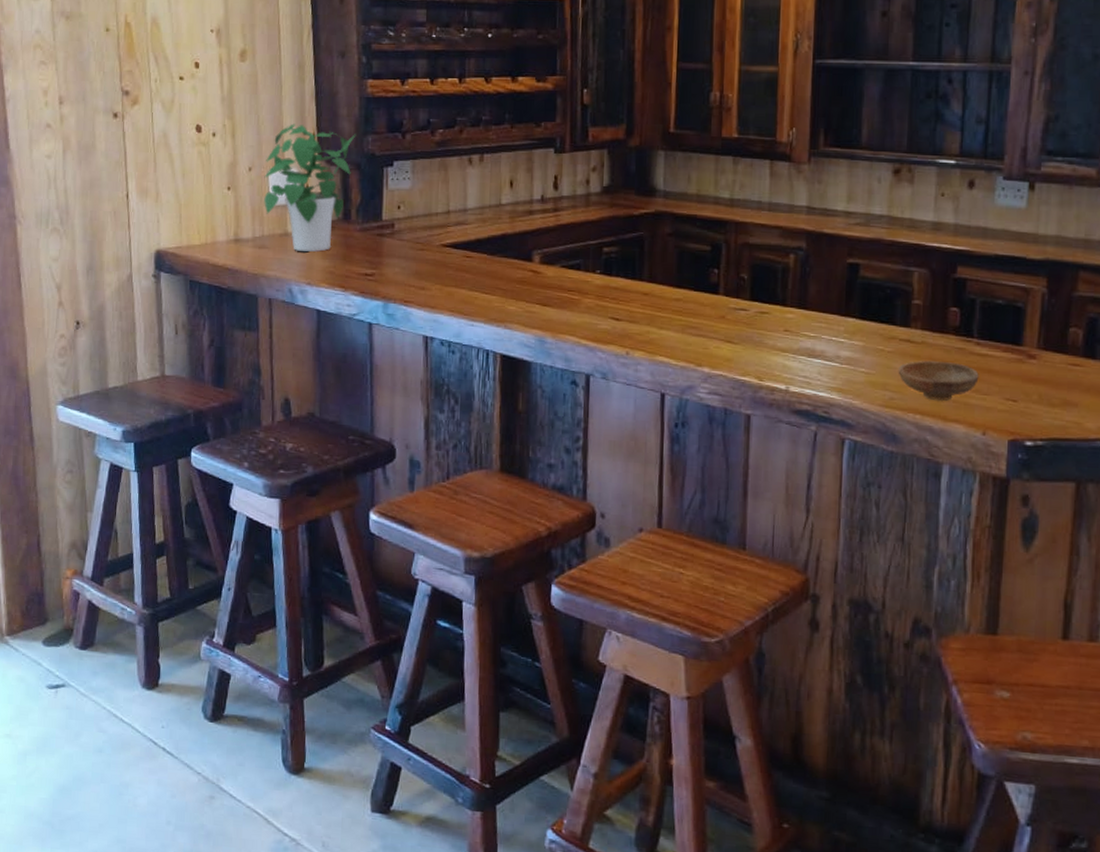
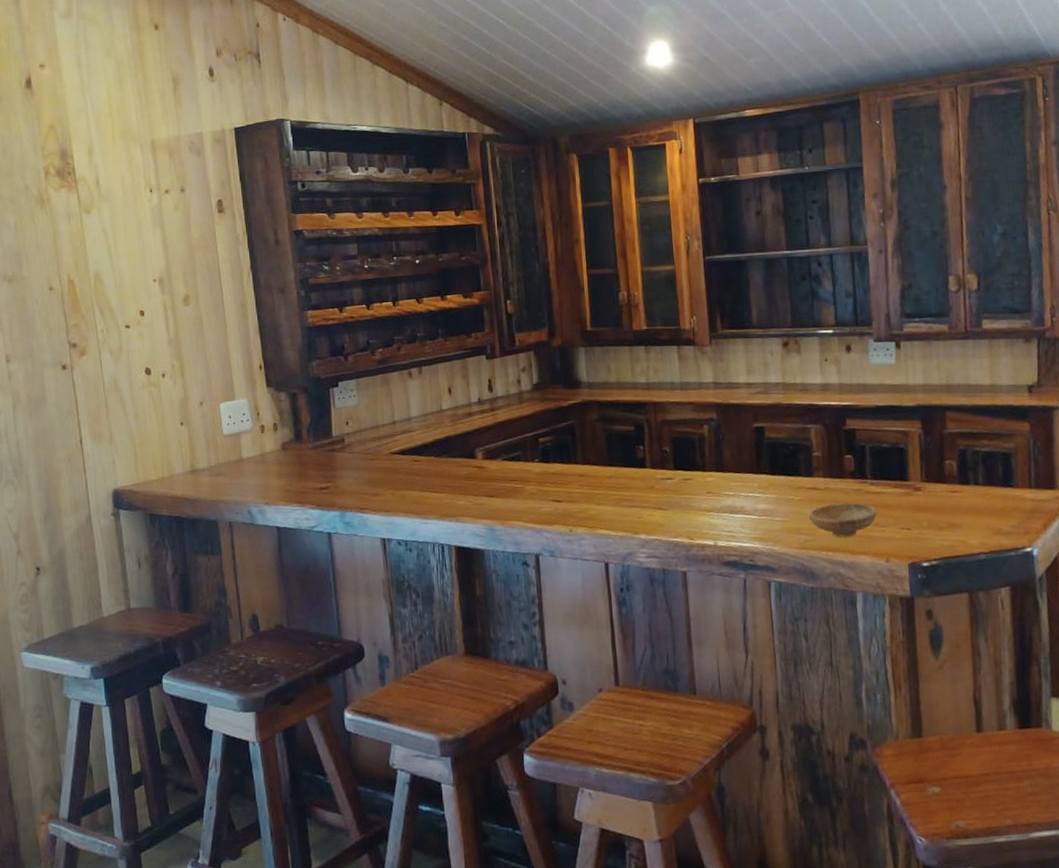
potted plant: present [264,123,356,253] -> none [215,357,301,475]

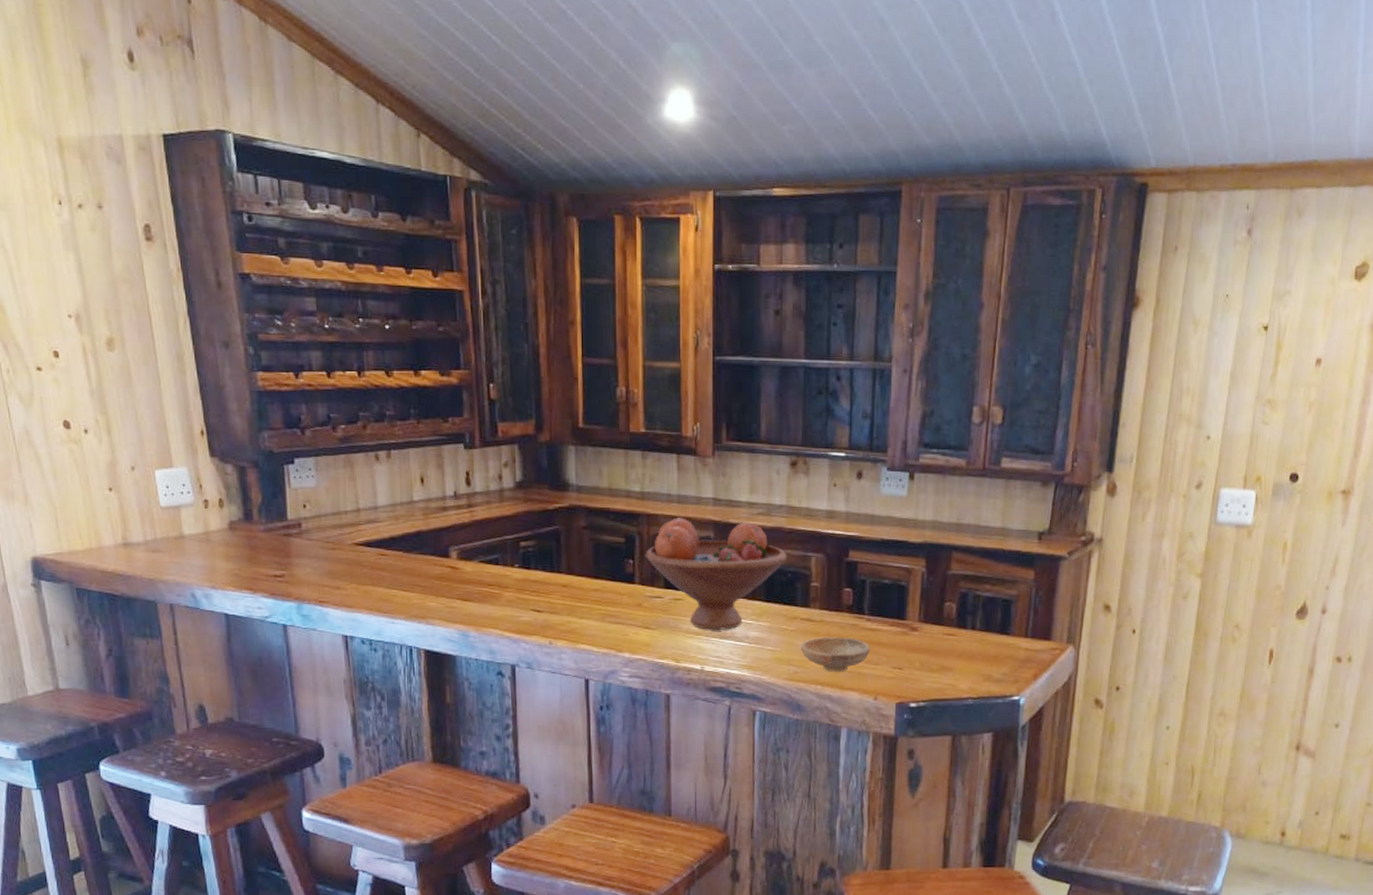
fruit bowl: none [654,401,788,506] -> present [645,518,787,630]

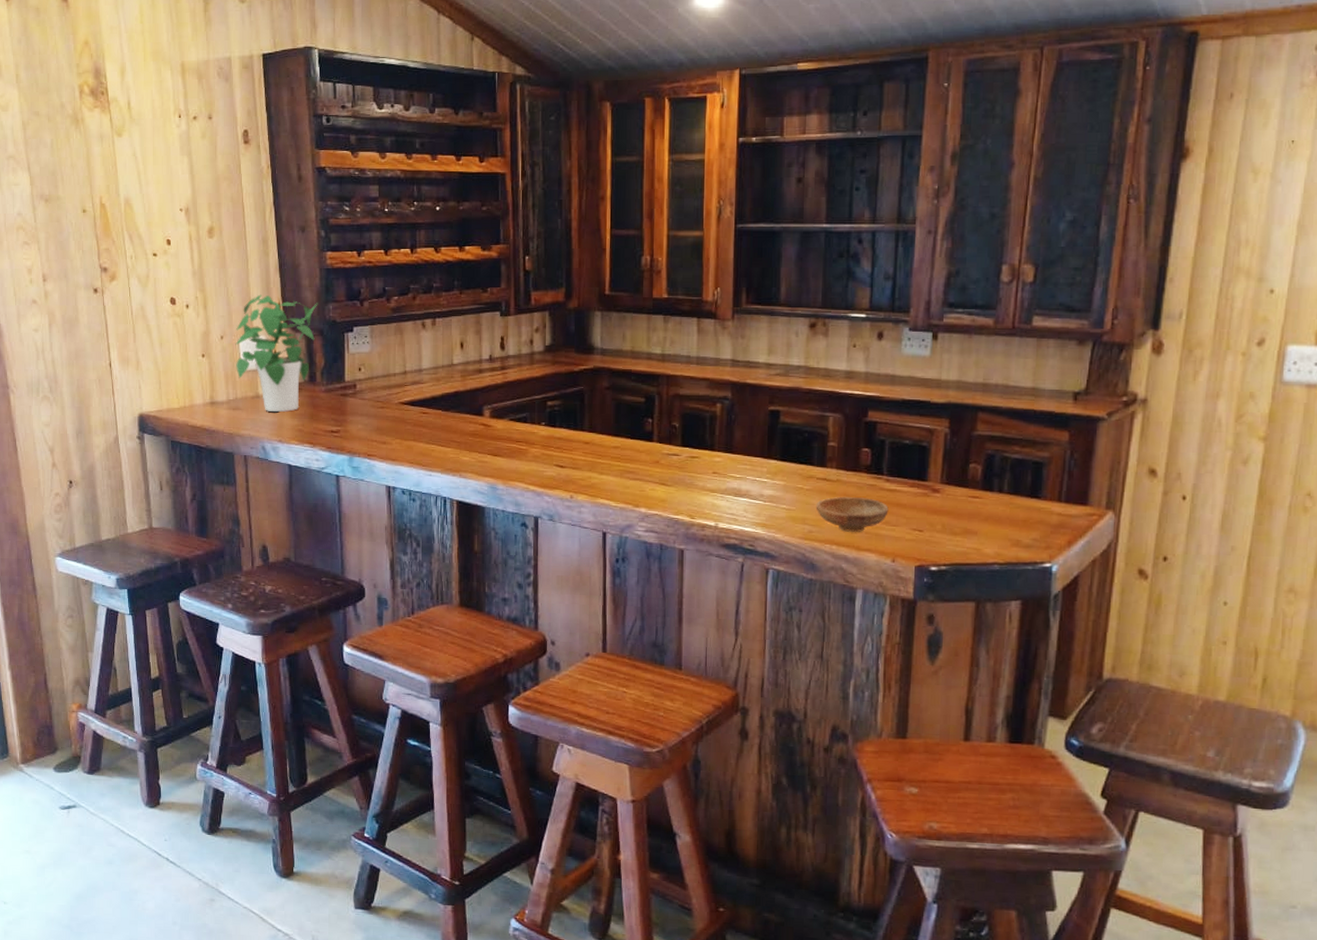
potted plant: none [150,419,250,555] -> present [235,294,318,413]
fruit bowl: present [645,518,787,630] -> none [664,378,804,488]

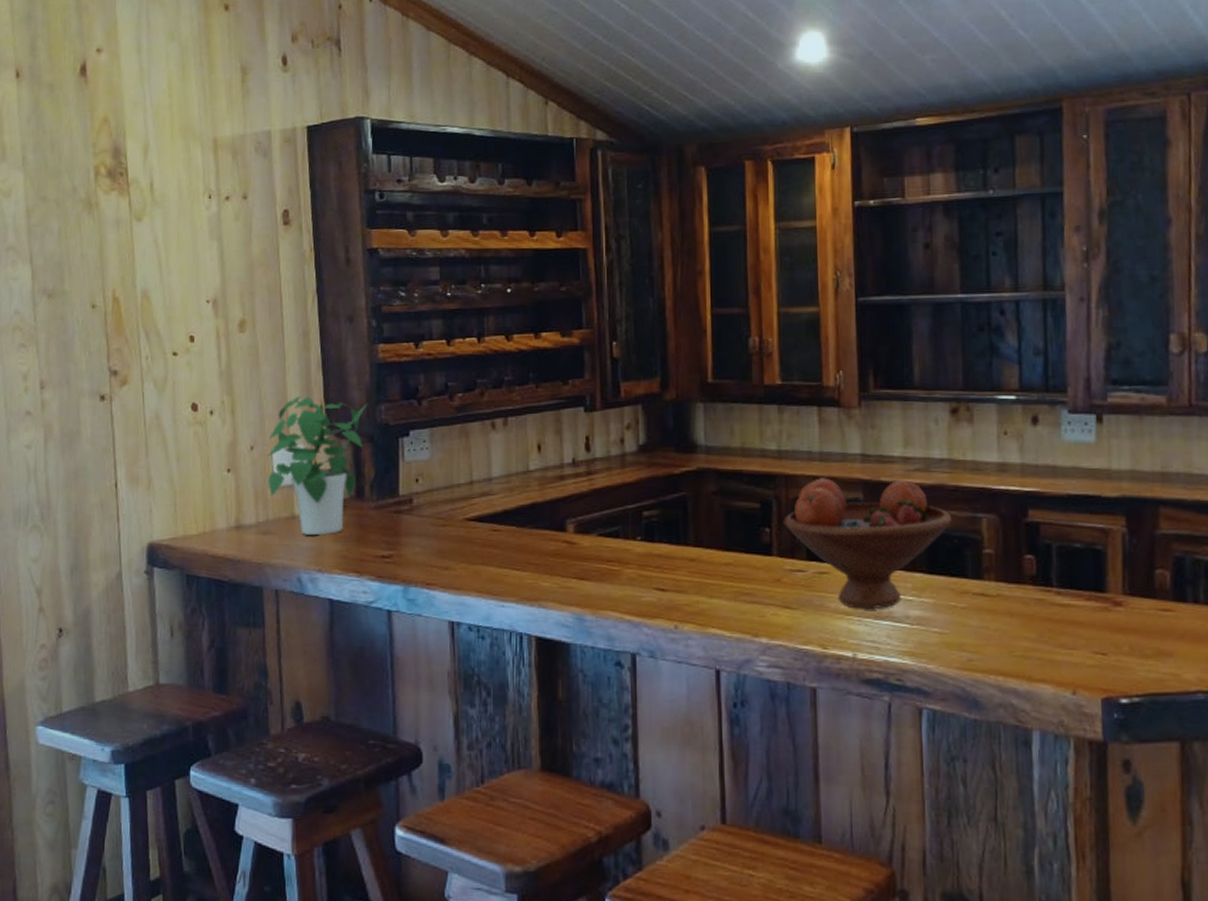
fruit bowl: none [664,378,804,488] -> present [783,478,952,609]
bowl: present [816,496,889,532] -> none [974,614,1063,659]

